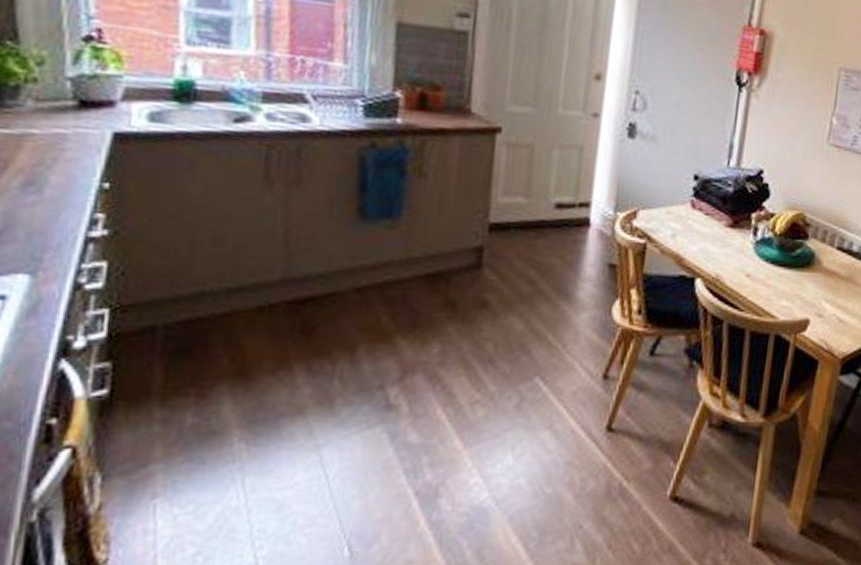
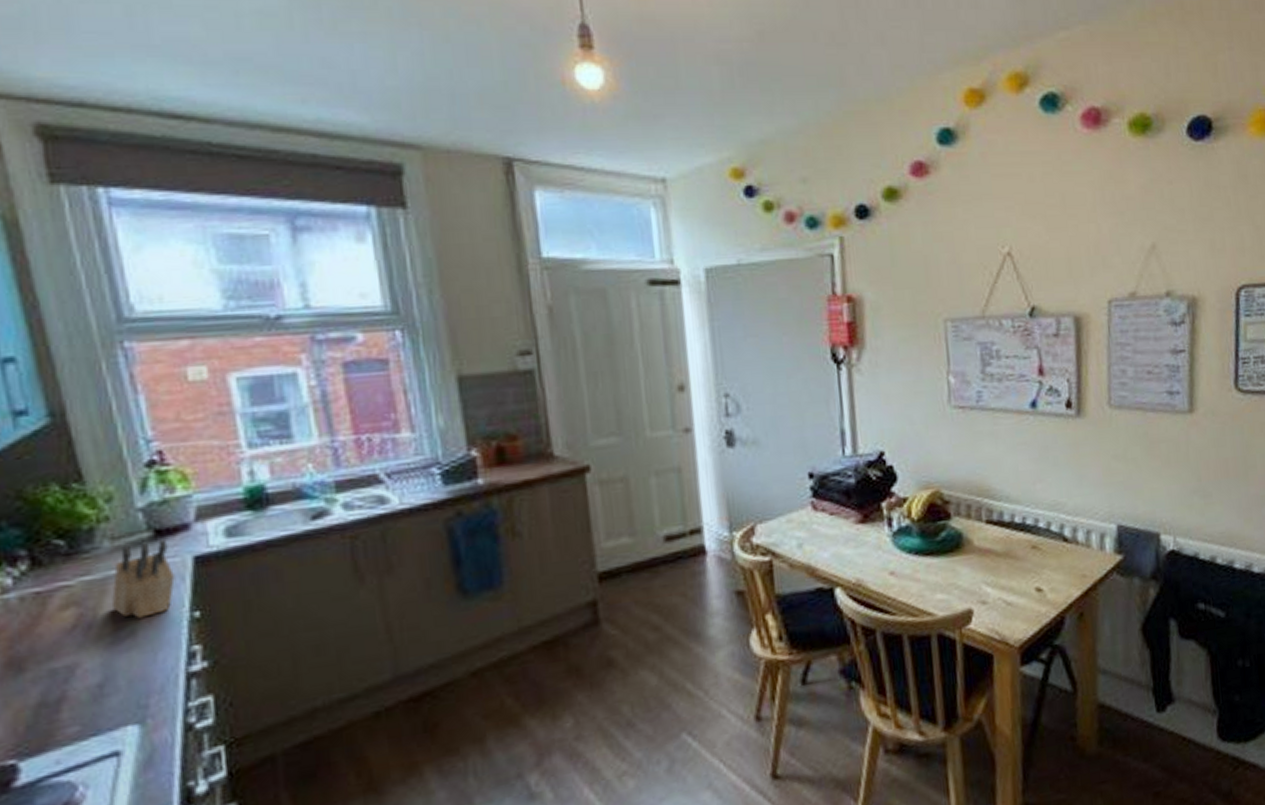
knife block: none [23,109,91,179] -> present [111,540,175,619]

